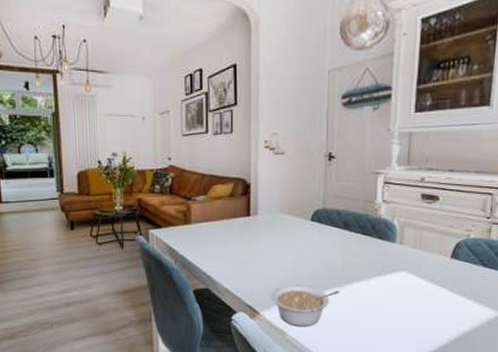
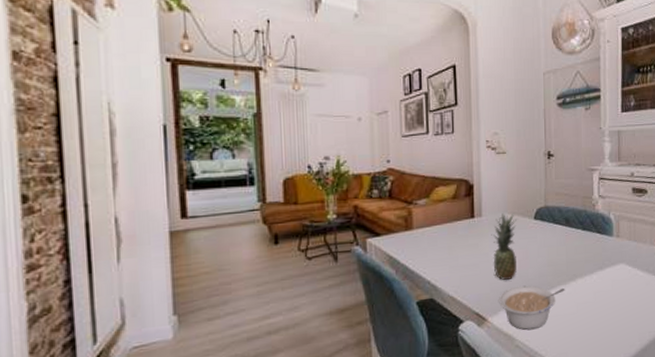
fruit: none [266,213,293,277] -> present [491,213,517,280]

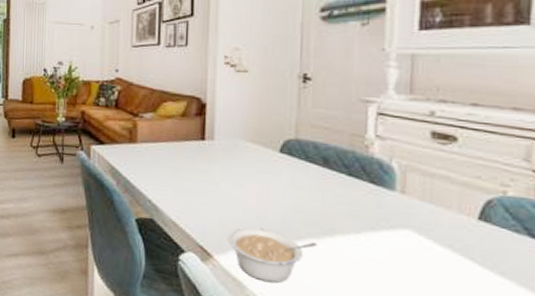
fruit: present [491,213,517,280] -> none [223,140,256,217]

